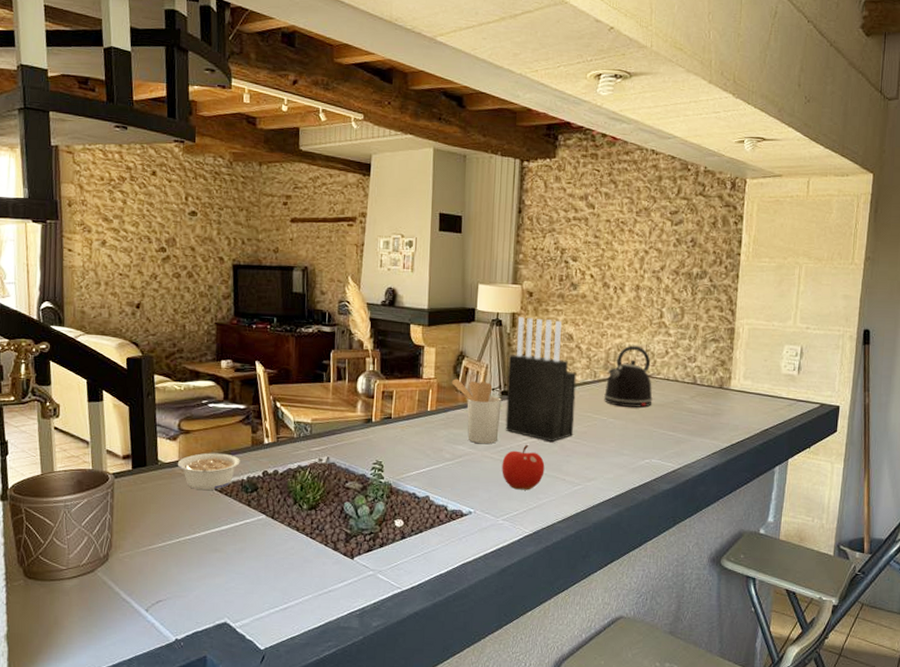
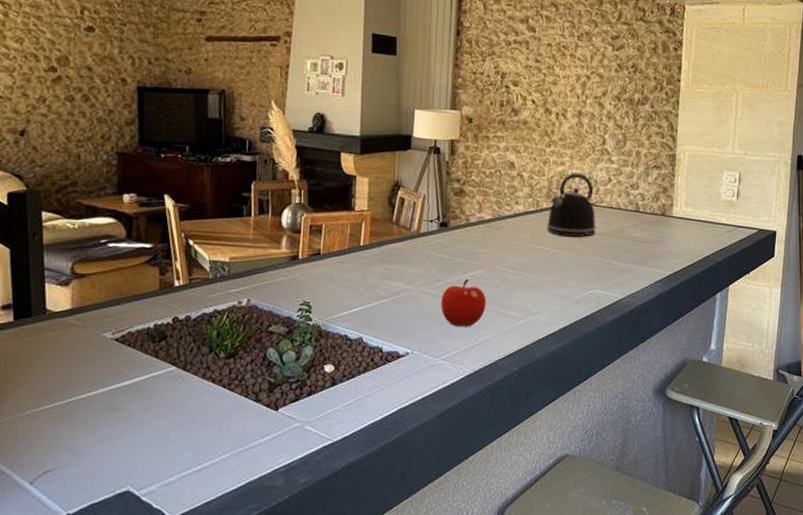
legume: present [177,452,240,491] -> none [69,298,146,342]
utensil holder: present [451,378,502,444] -> none [386,210,440,280]
knife block: present [505,317,577,443] -> none [444,144,519,276]

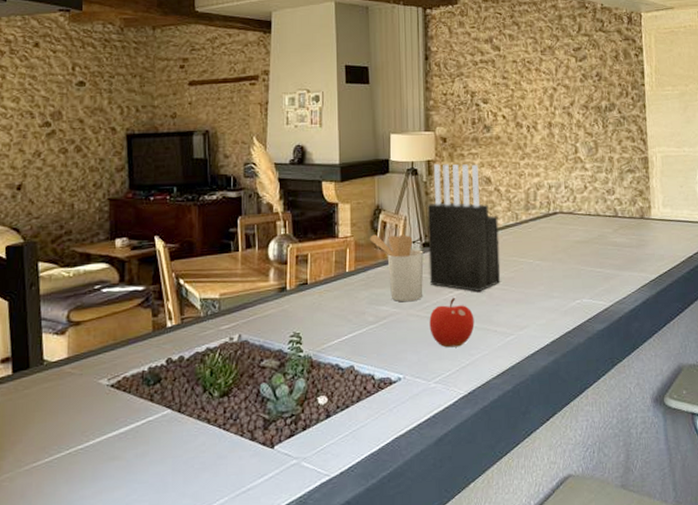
utensil holder: none [386,210,440,280] -> present [369,234,424,302]
knife block: none [444,144,519,276] -> present [427,164,501,293]
kettle: present [547,173,596,237] -> none [528,183,577,247]

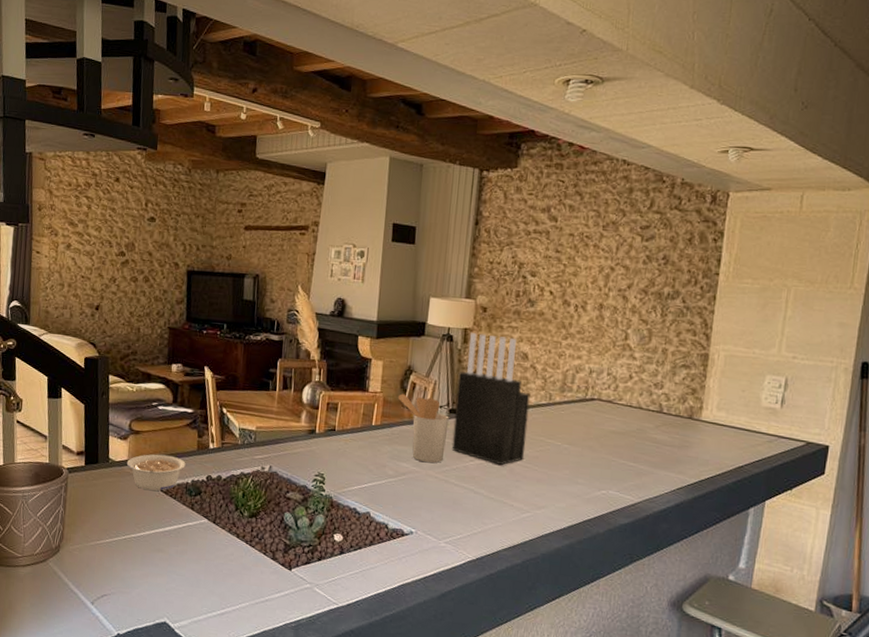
legume: none [66,343,140,389] -> present [126,454,186,491]
fruit: present [429,298,475,348] -> none [446,467,492,514]

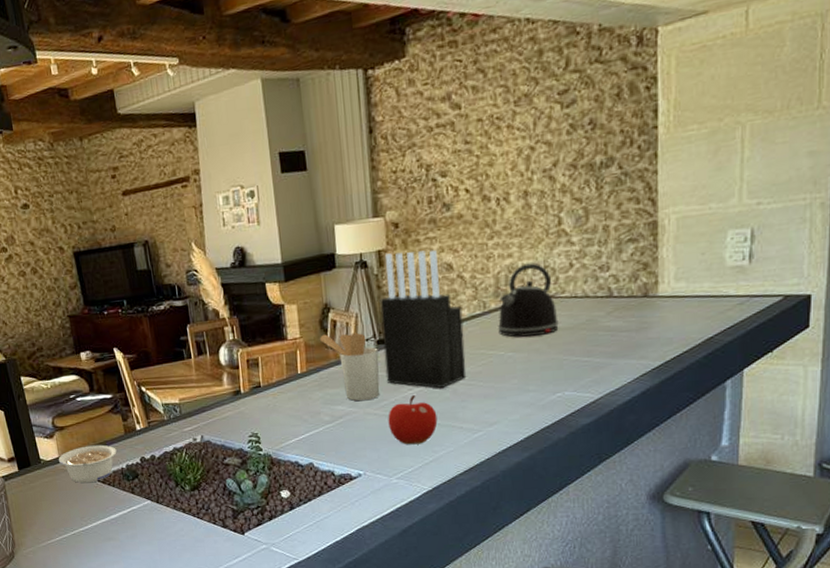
fruit: none [446,467,492,514] -> present [388,395,438,445]
kettle: none [559,367,613,435] -> present [498,263,559,337]

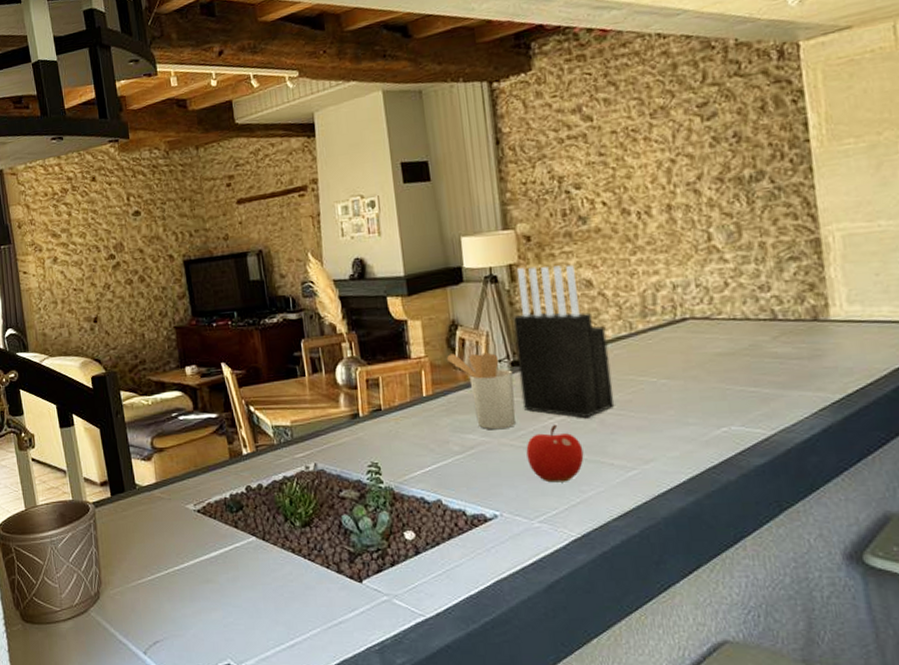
legume: present [58,444,117,483] -> none [155,470,220,514]
kettle: present [498,263,559,337] -> none [647,281,718,362]

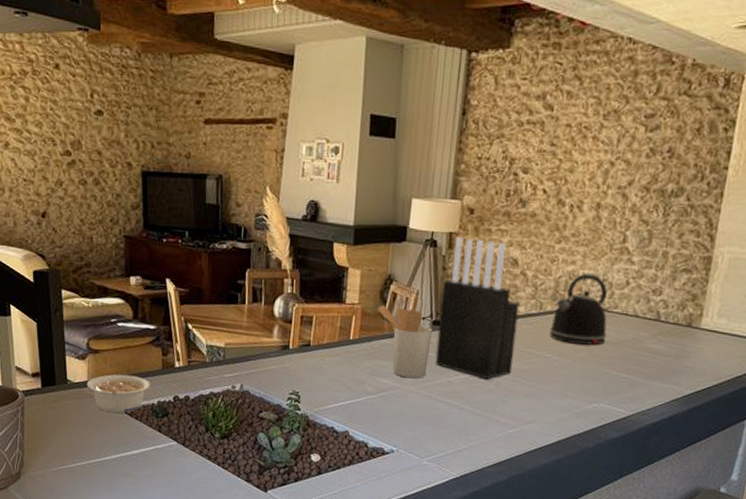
legume: none [155,470,220,514] -> present [86,374,150,413]
fruit: present [526,425,584,483] -> none [429,381,478,431]
kettle: none [647,281,718,362] -> present [549,273,608,345]

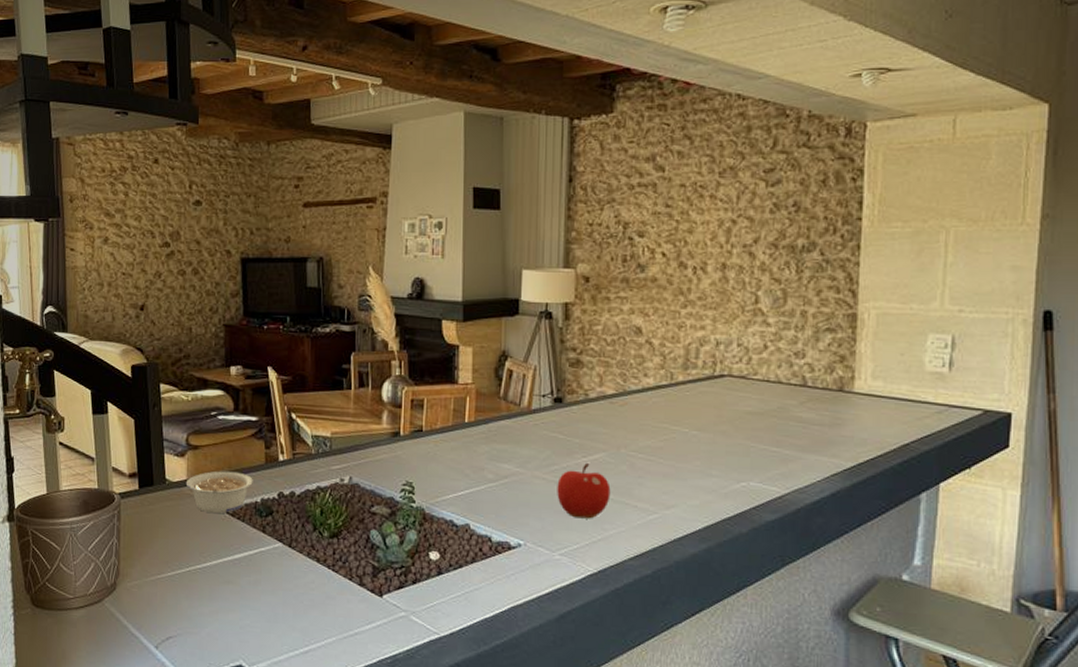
utensil holder: present [377,305,433,379] -> none [492,383,554,463]
fruit: none [429,381,478,431] -> present [557,463,611,519]
knife block: present [435,237,520,380] -> none [559,307,648,460]
kettle: present [549,273,608,345] -> none [684,338,748,417]

